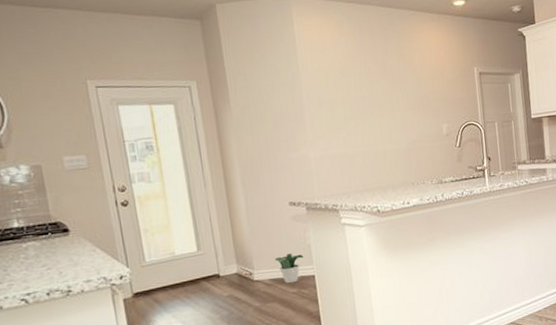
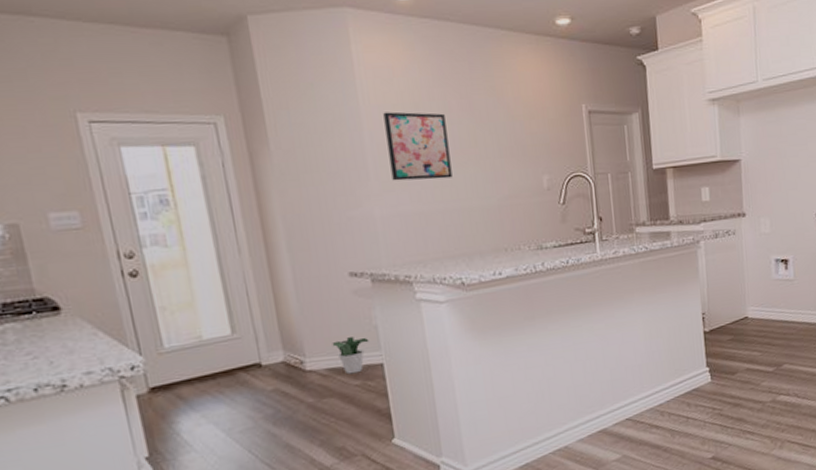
wall art: none [318,76,371,130] -> present [383,111,453,181]

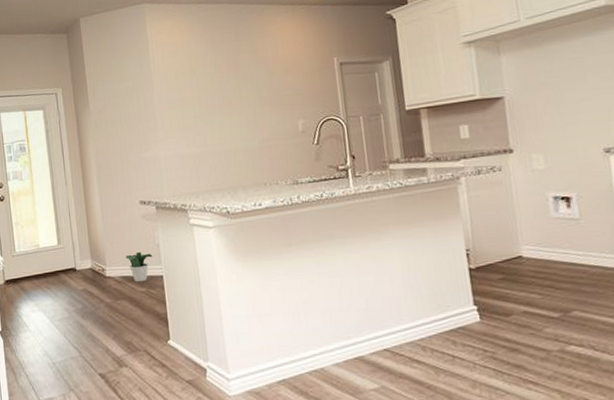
wall art: present [383,111,453,181] -> none [168,74,221,130]

